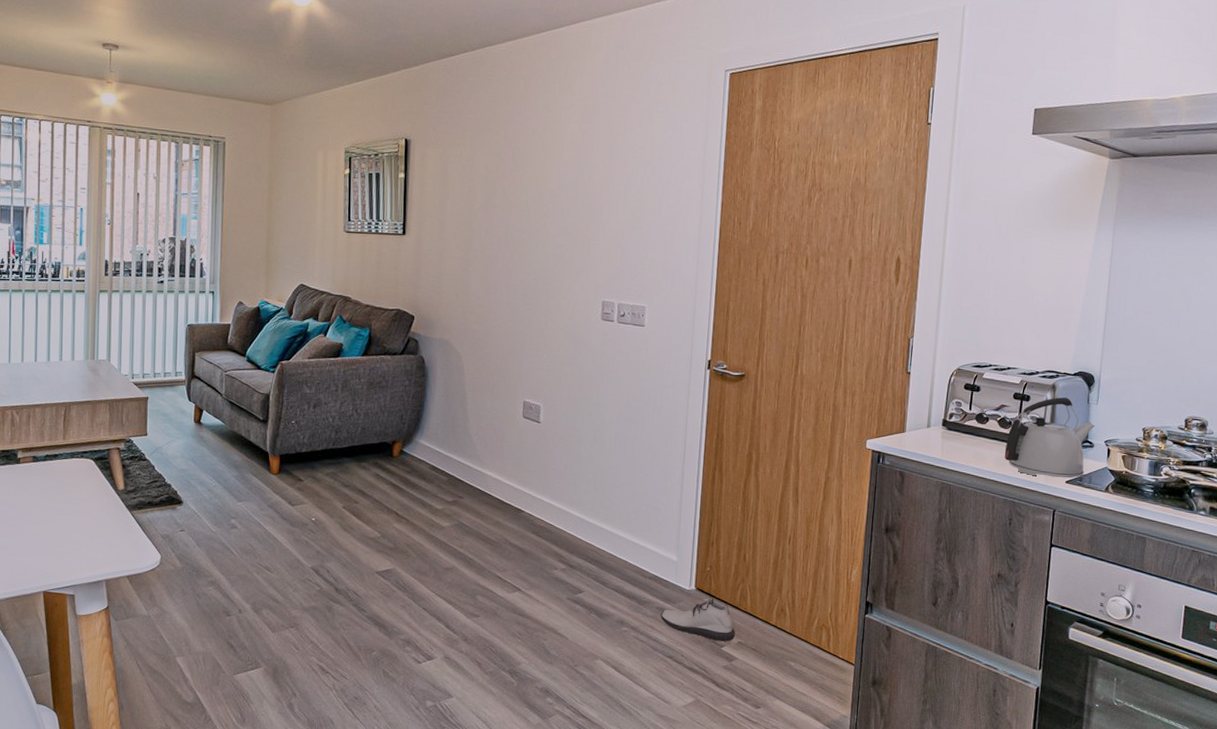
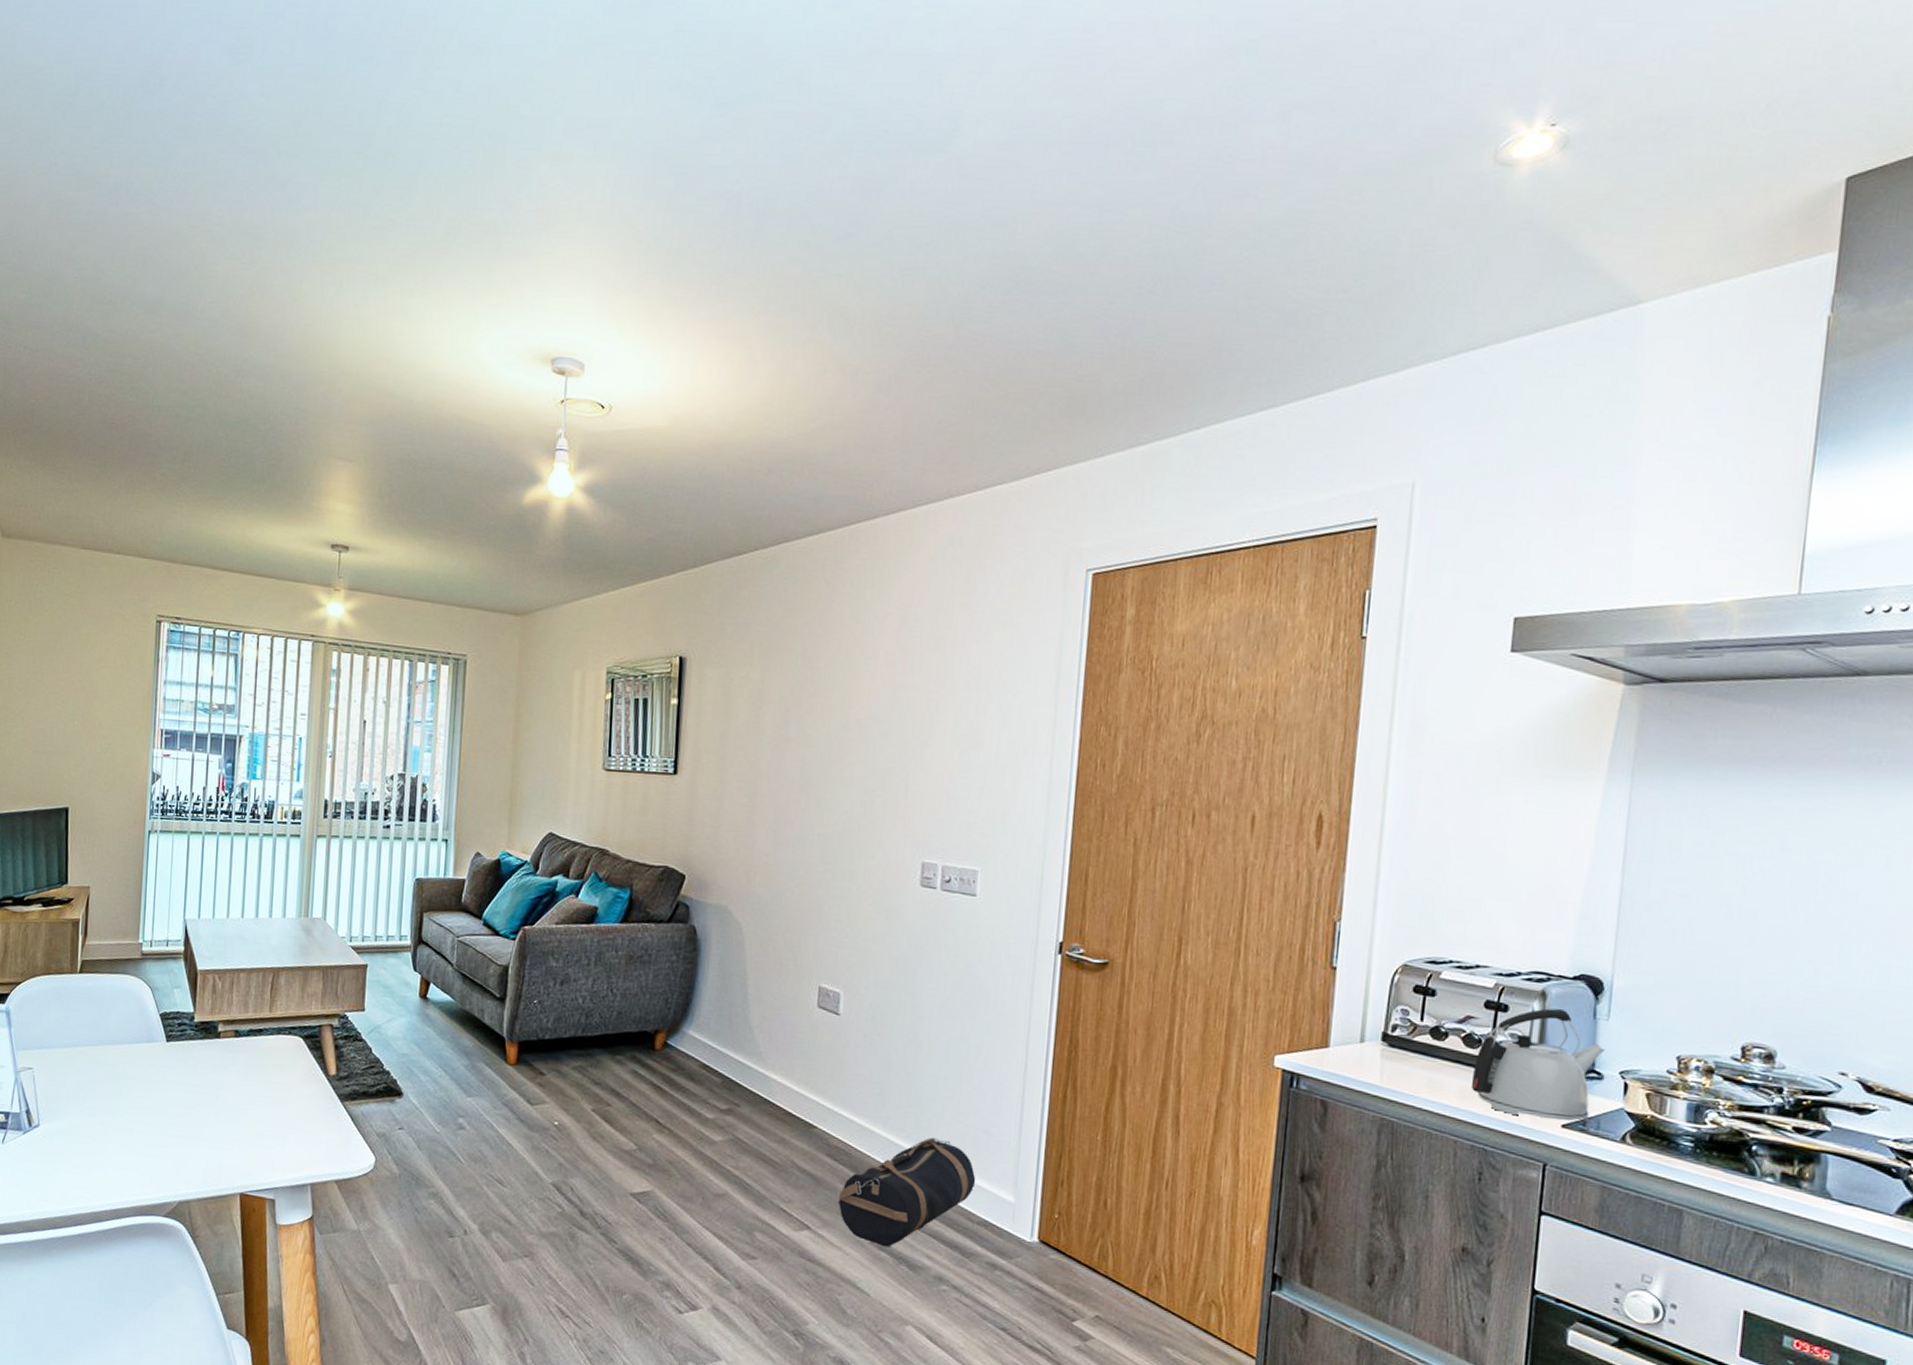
duffel bag: none [542,514,648,600] -> present [839,1137,976,1246]
shoe: present [660,596,735,642] -> none [991,1252,1092,1315]

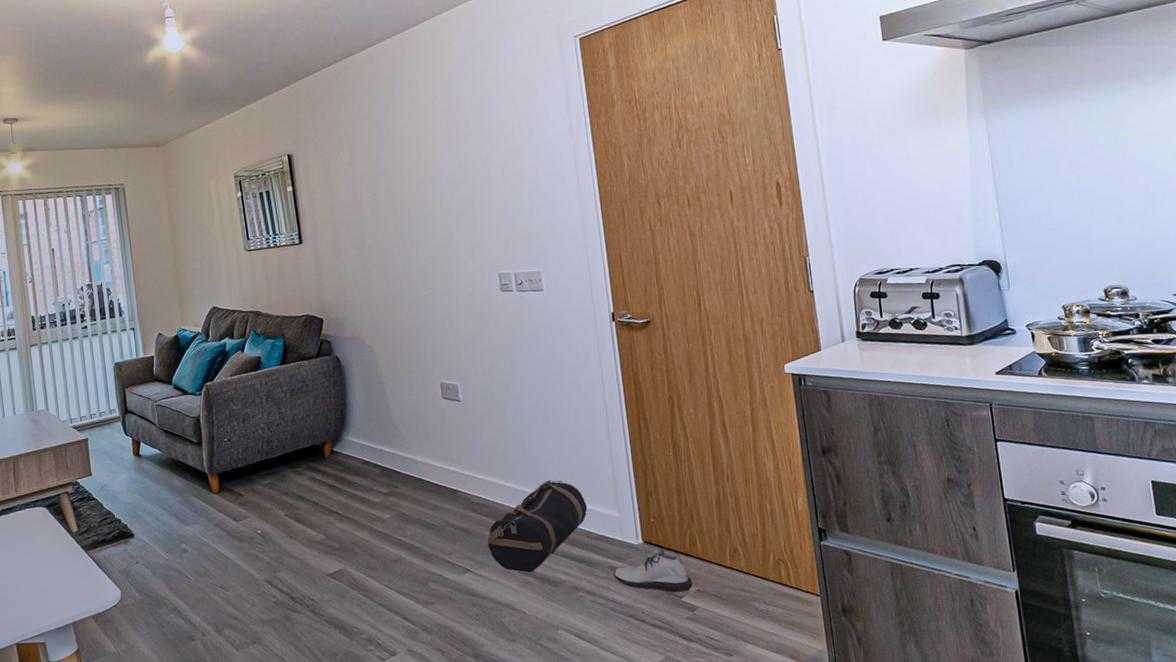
shoe: none [991,1252,1092,1315] -> present [613,547,692,593]
kettle: present [1470,1008,1605,1123] -> none [925,288,1013,373]

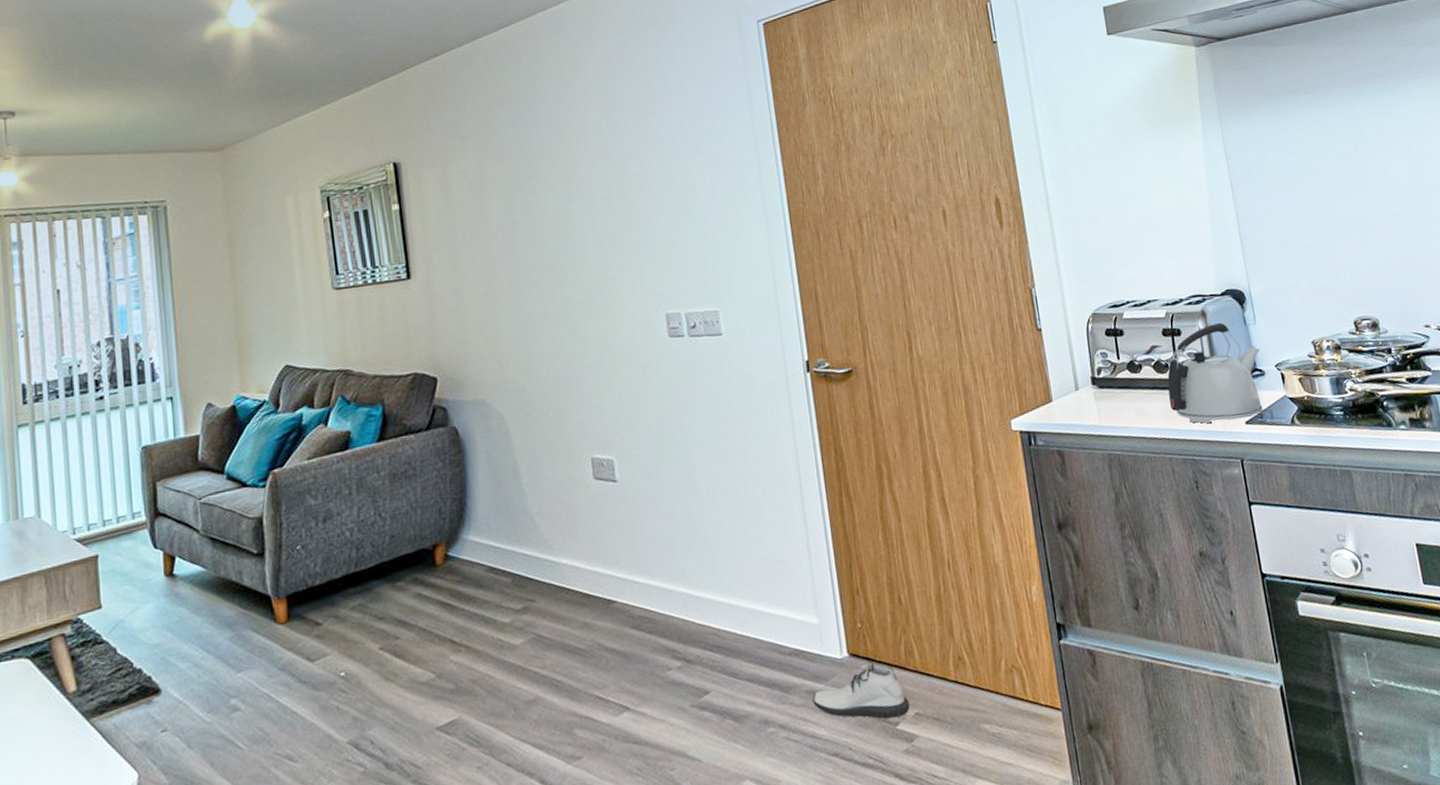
duffel bag: present [487,479,588,572] -> none [652,579,779,706]
kettle: none [925,288,1013,373] -> present [1167,322,1264,424]

